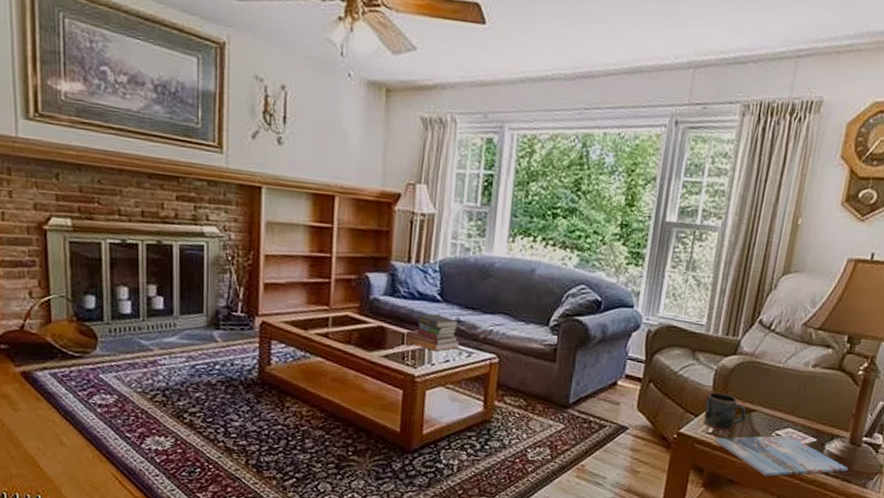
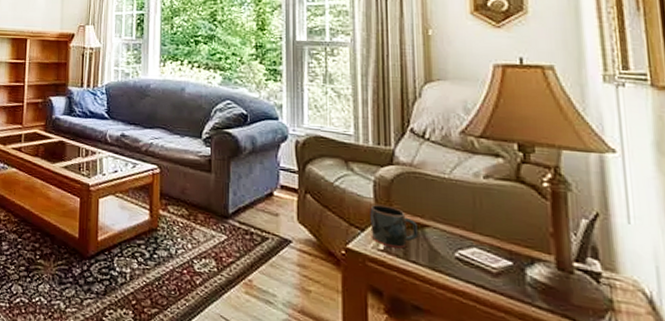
books: present [406,314,459,351] -> none [81,129,124,163]
magazine: present [714,435,848,477] -> none [388,255,566,306]

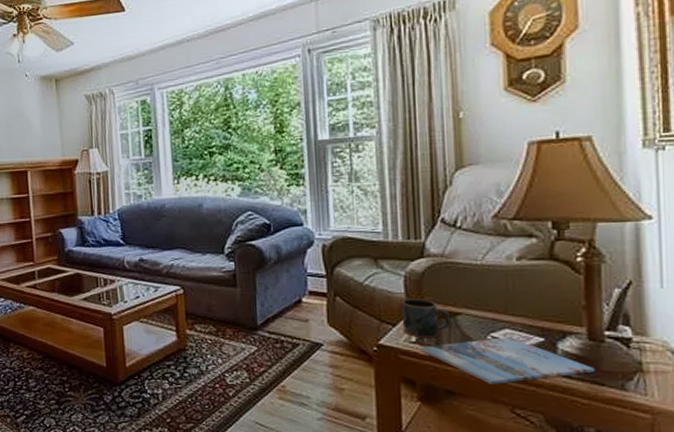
magazine: none [388,255,566,306] -> present [421,337,595,384]

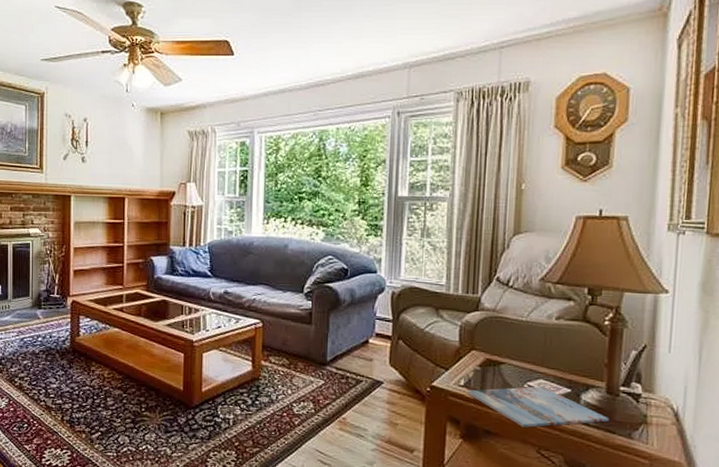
mug: present [401,298,451,338] -> none [454,346,496,384]

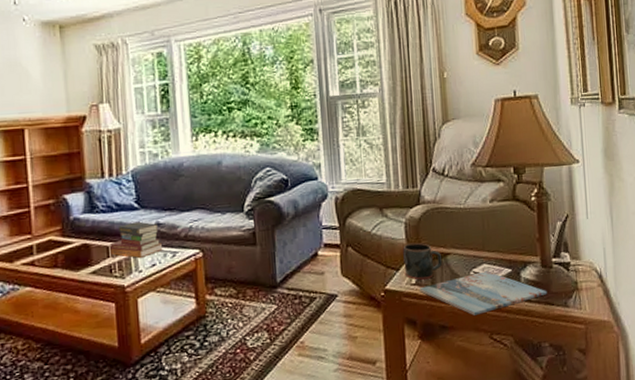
books: none [184,287,228,319] -> present [110,221,162,258]
mug: none [454,346,496,384] -> present [403,242,443,280]

